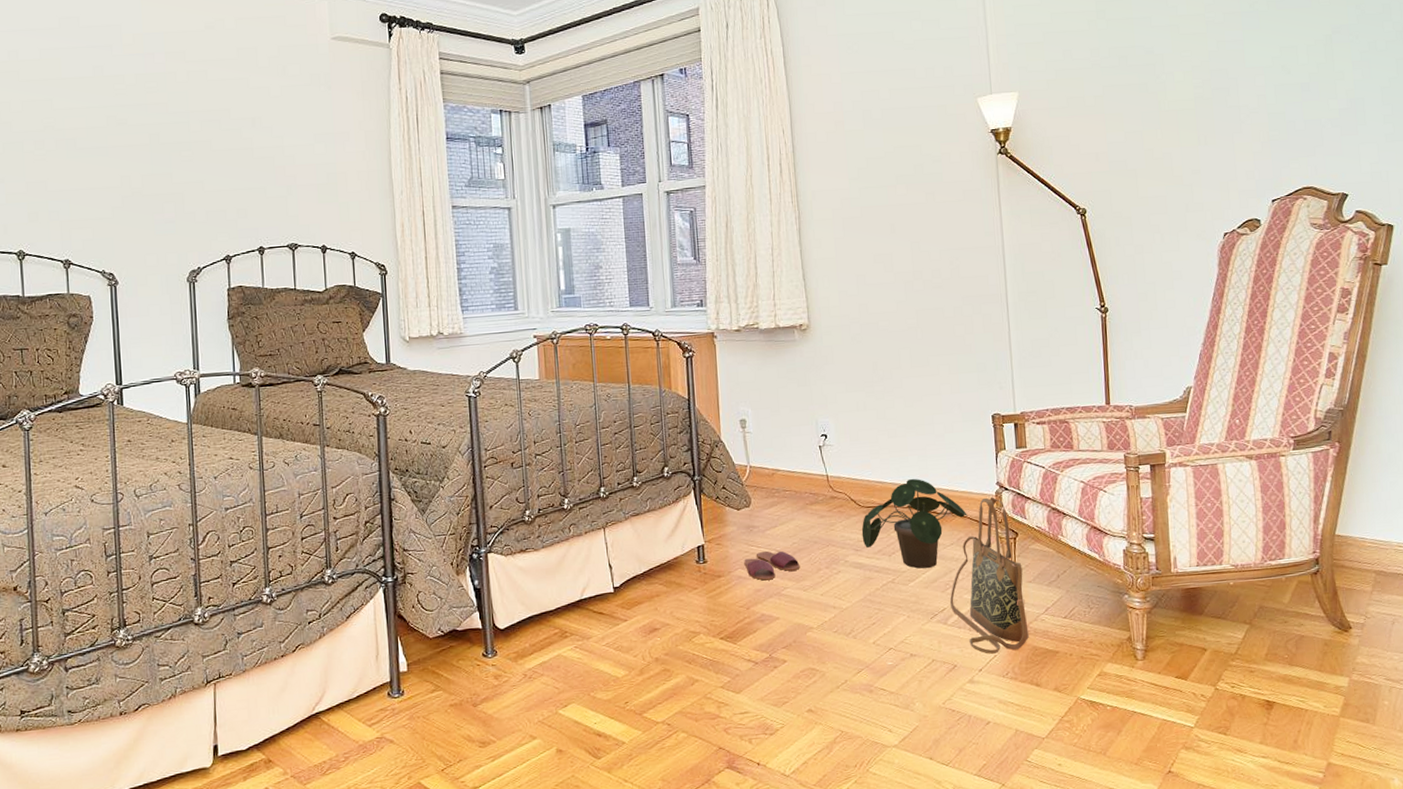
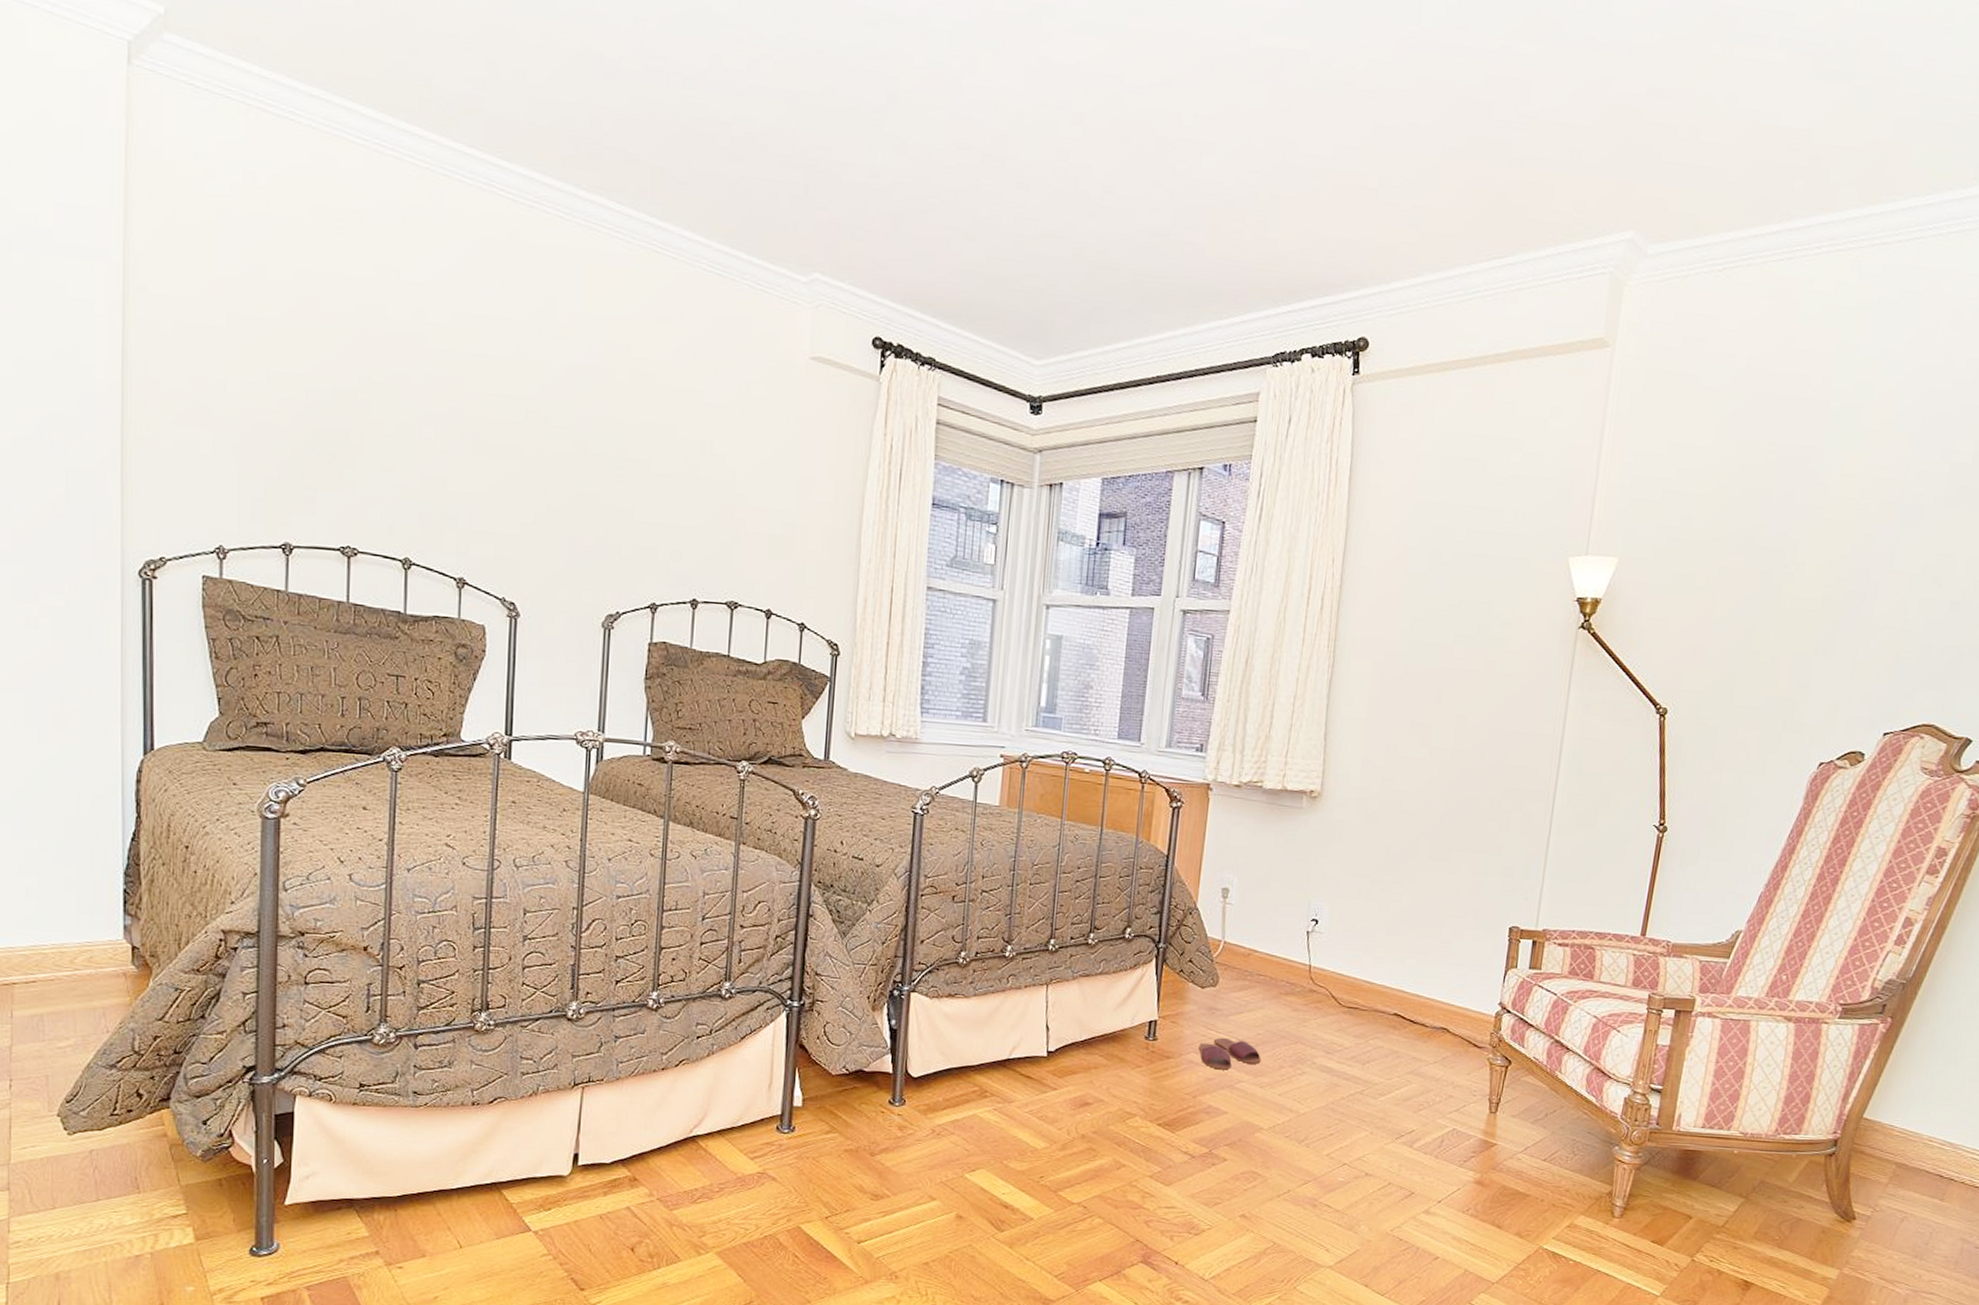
potted plant: present [861,478,967,569] -> none [1336,983,1459,1084]
handbag: present [949,497,1029,654] -> none [1420,1017,1509,1187]

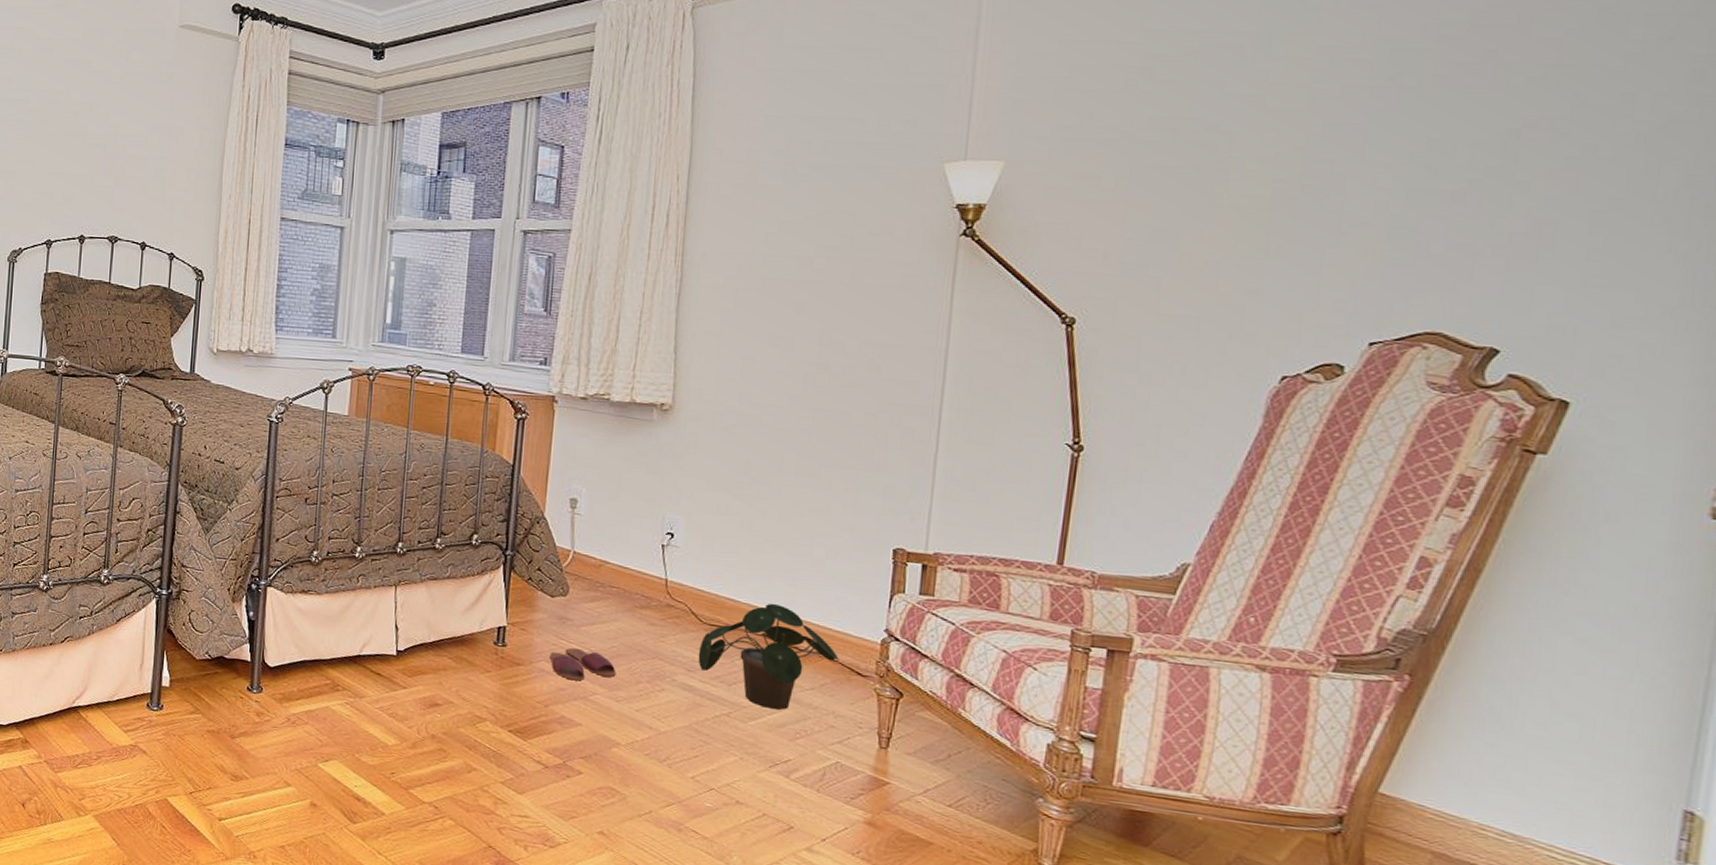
potted plant: none [1336,983,1459,1084] -> present [698,603,839,710]

